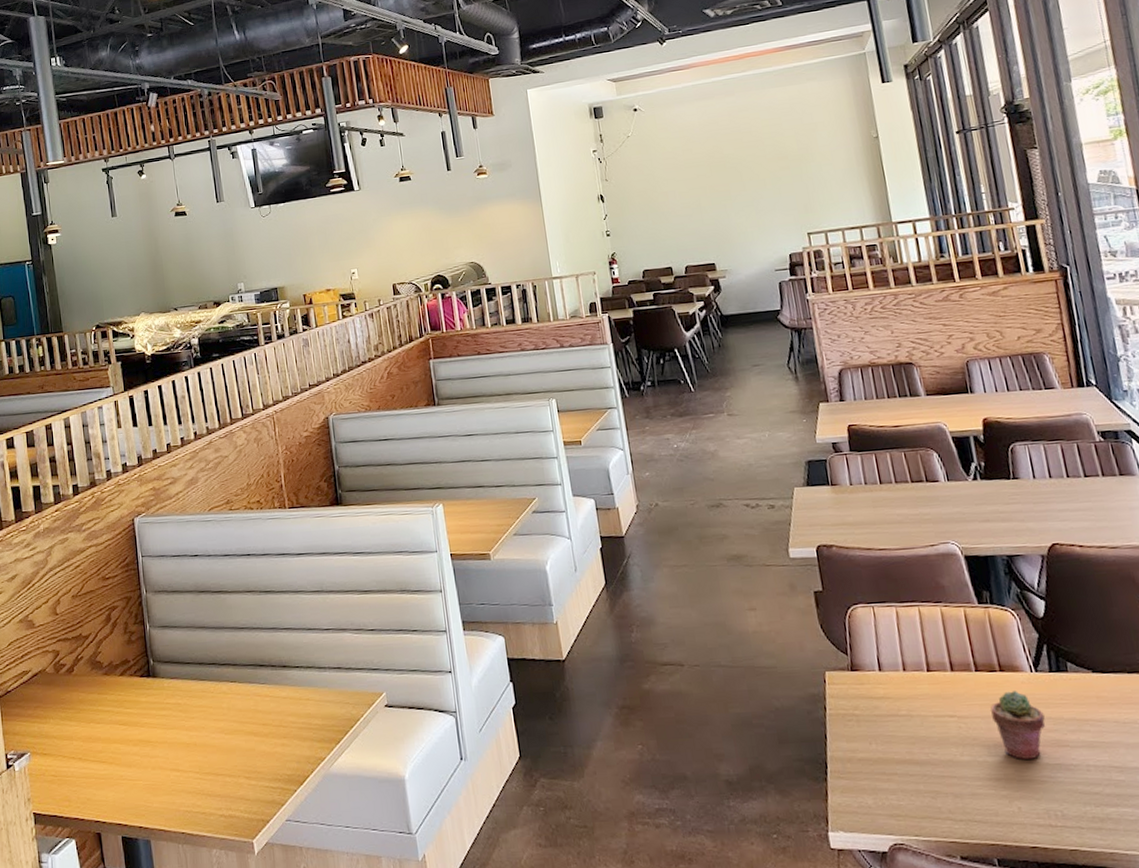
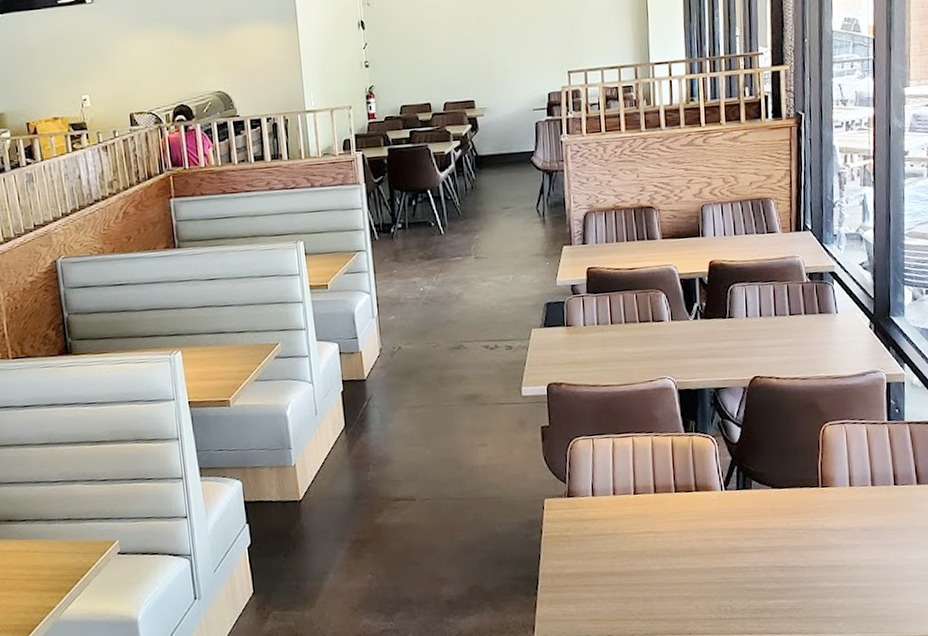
potted succulent: present [990,691,1046,759] -> none [684,507,728,566]

